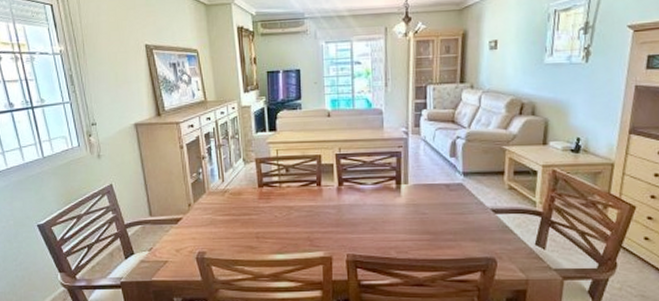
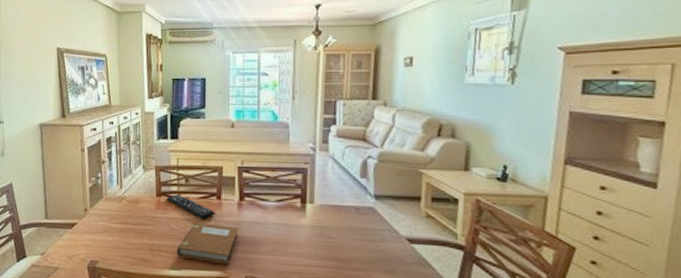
remote control: none [269,184,316,205] -> present [167,194,215,219]
notebook: none [281,209,339,246] -> present [176,223,239,265]

